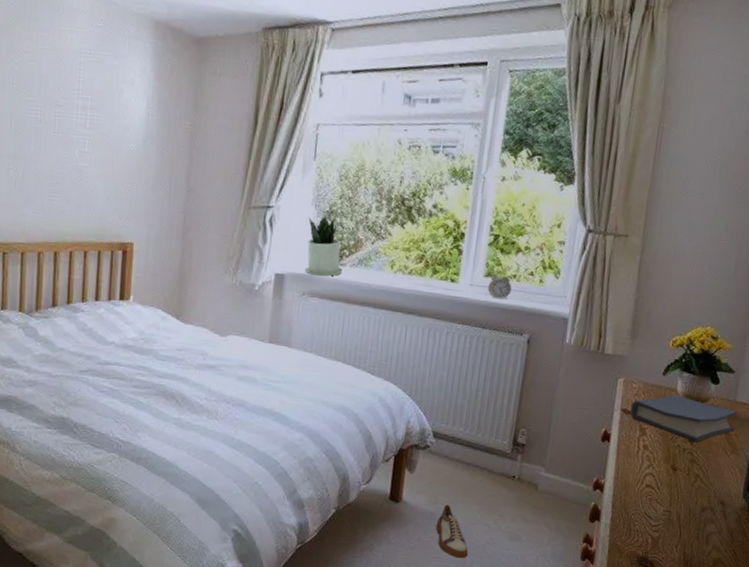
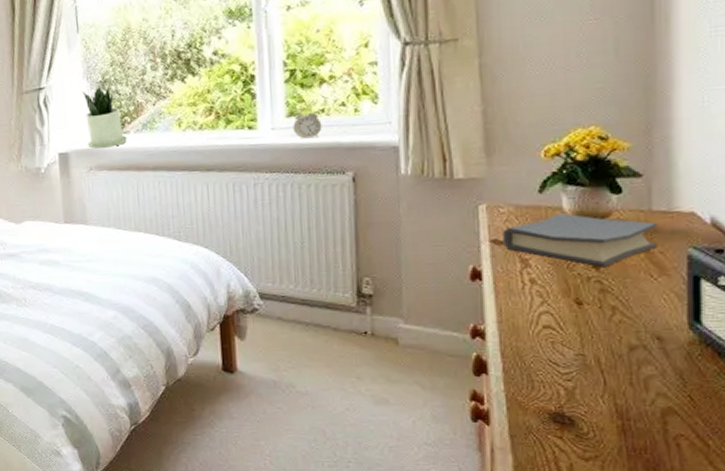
shoe: present [436,504,468,559] -> none [281,370,327,429]

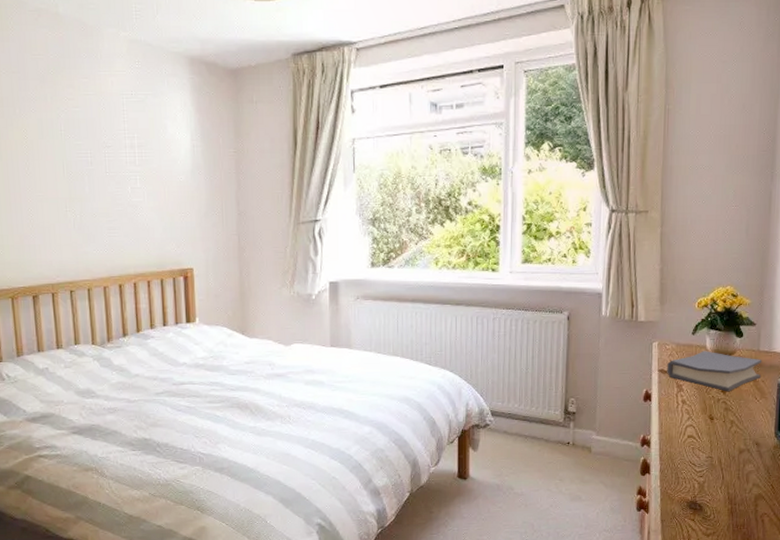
planter: present [82,86,127,149] -> none [355,223,391,281]
alarm clock: present [293,109,322,139] -> none [526,258,548,282]

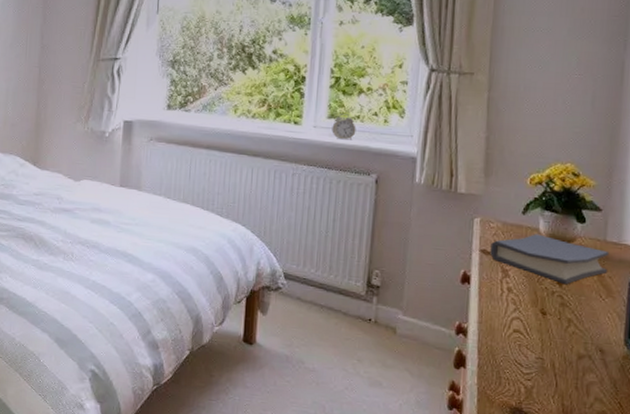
alarm clock: none [526,258,548,282] -> present [332,114,356,140]

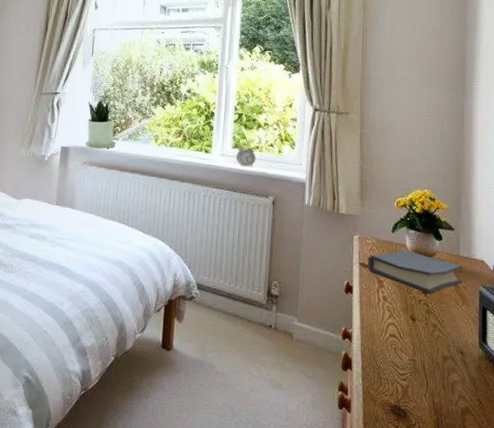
planter: none [152,65,188,123] -> present [85,99,116,149]

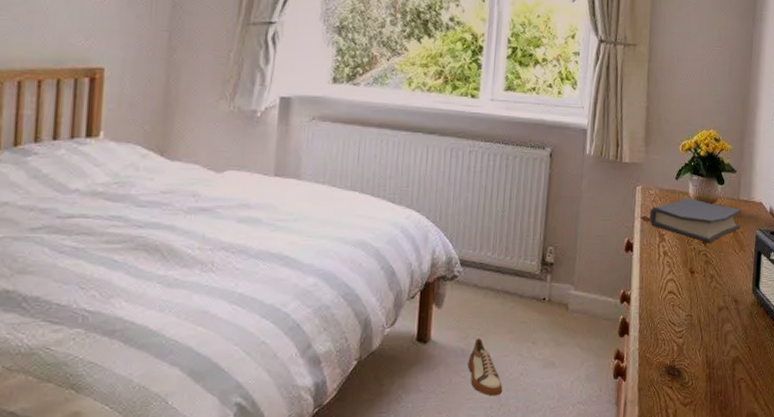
planter: present [85,99,116,149] -> none [314,31,357,99]
shoe: none [204,352,235,407] -> present [468,338,503,397]
alarm clock: present [236,144,256,167] -> none [508,86,532,114]

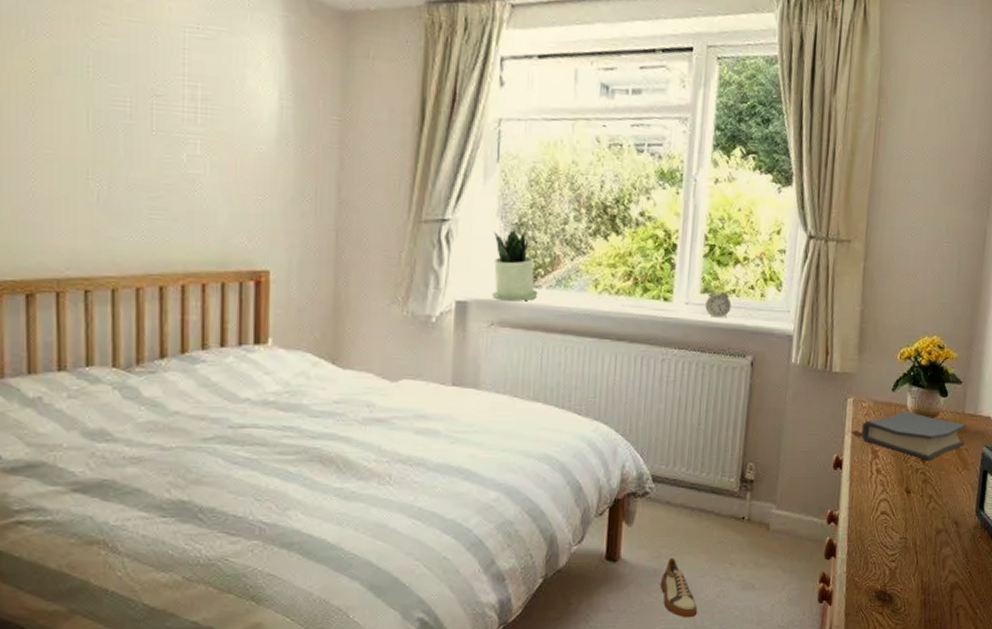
planter: none [314,31,357,99] -> present [492,229,538,303]
alarm clock: none [508,86,532,114] -> present [705,287,732,318]

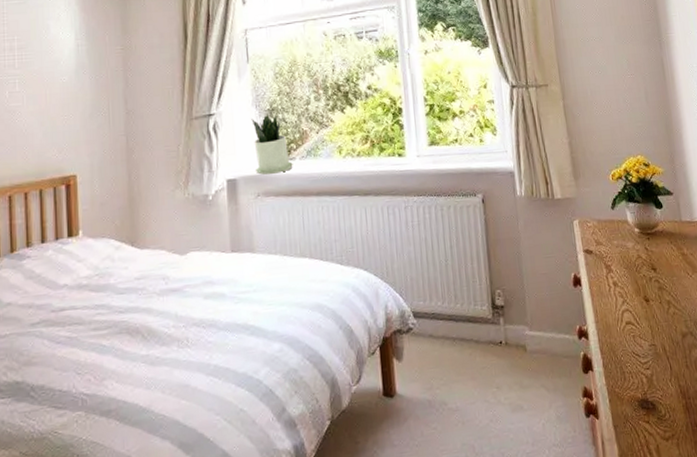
shoe: present [660,557,698,618] -> none [436,387,475,446]
alarm clock: present [705,287,732,318] -> none [434,139,457,166]
hardback book: present [861,411,967,461] -> none [591,225,688,269]

